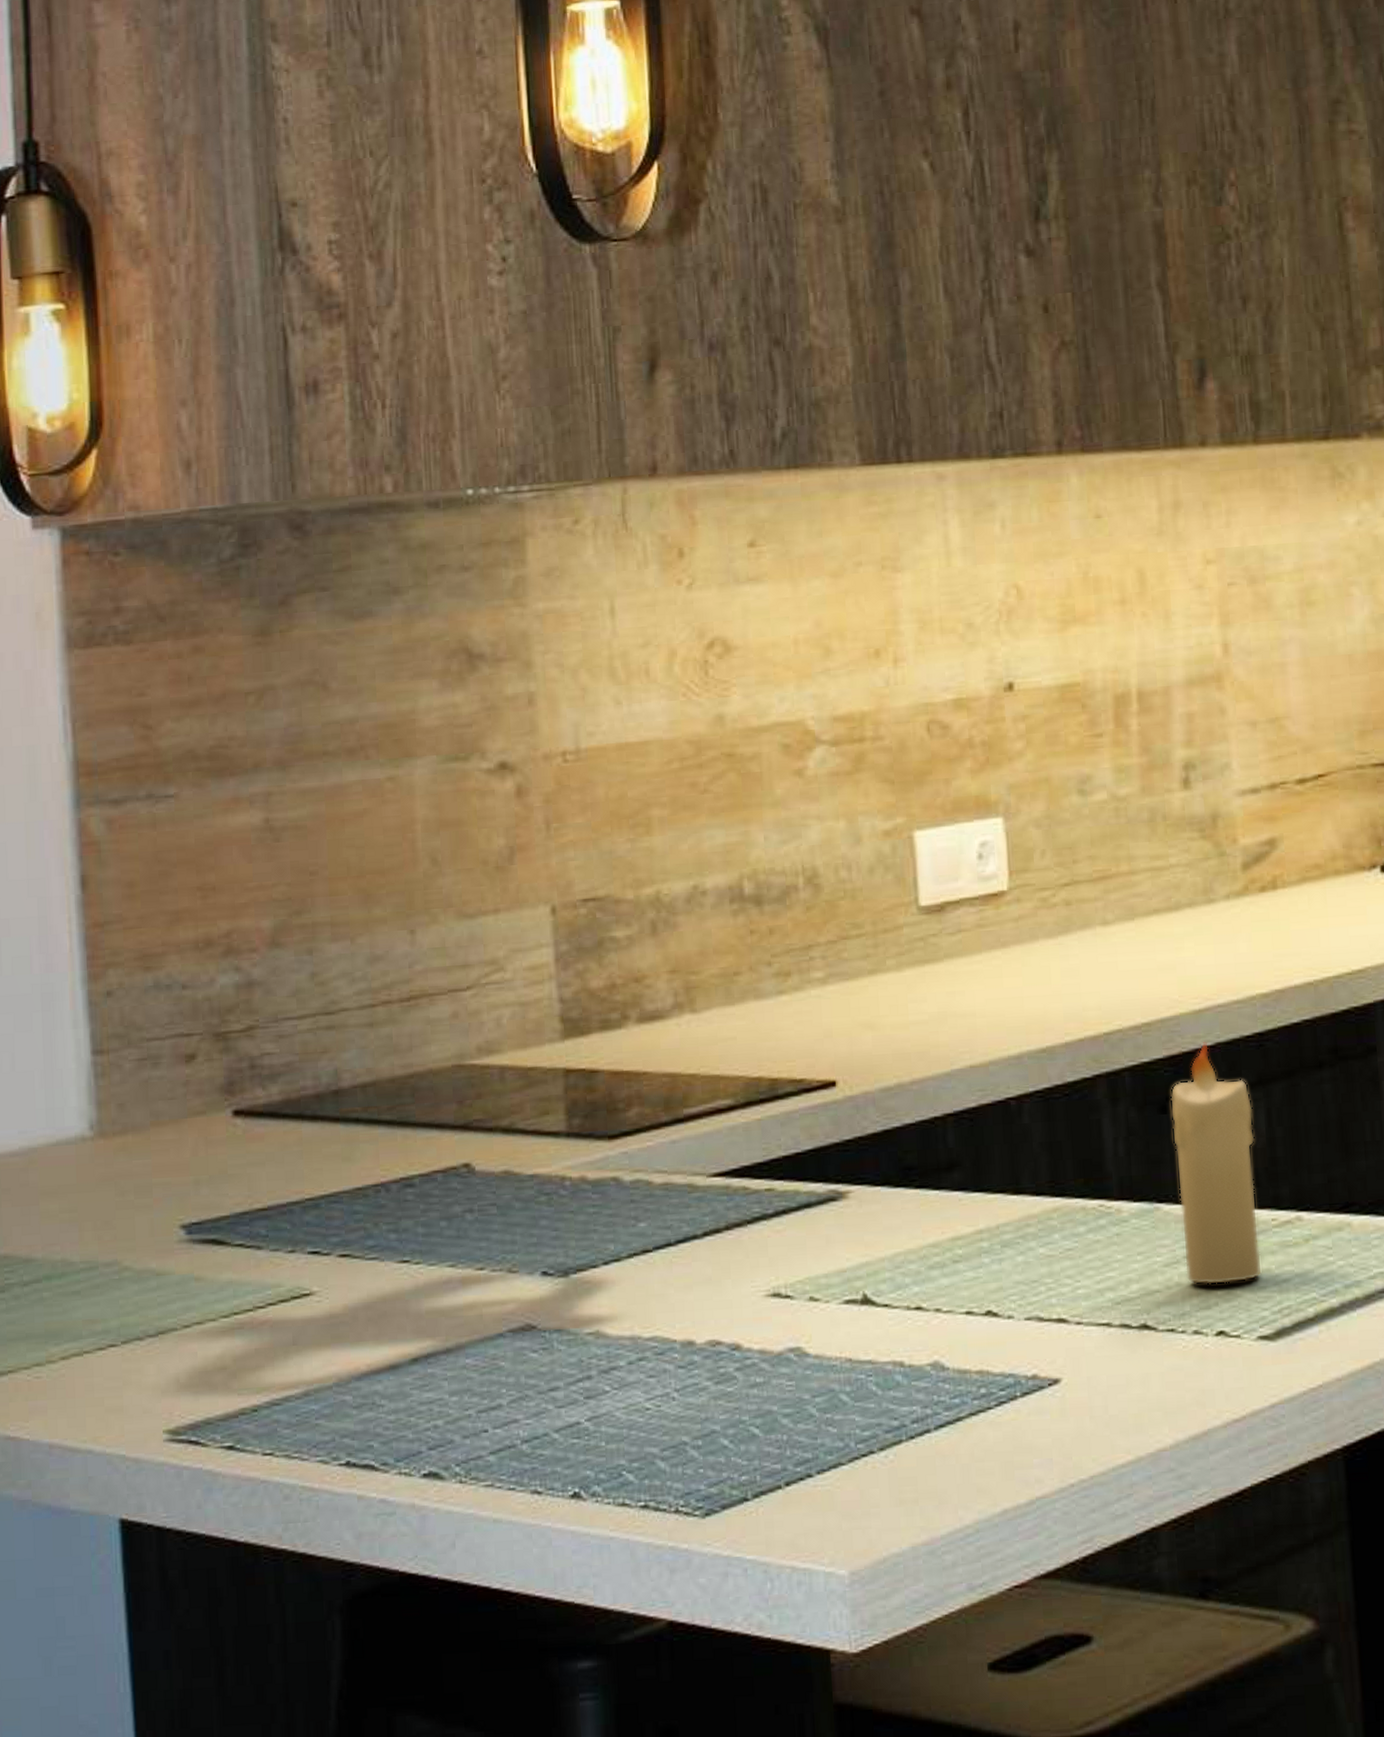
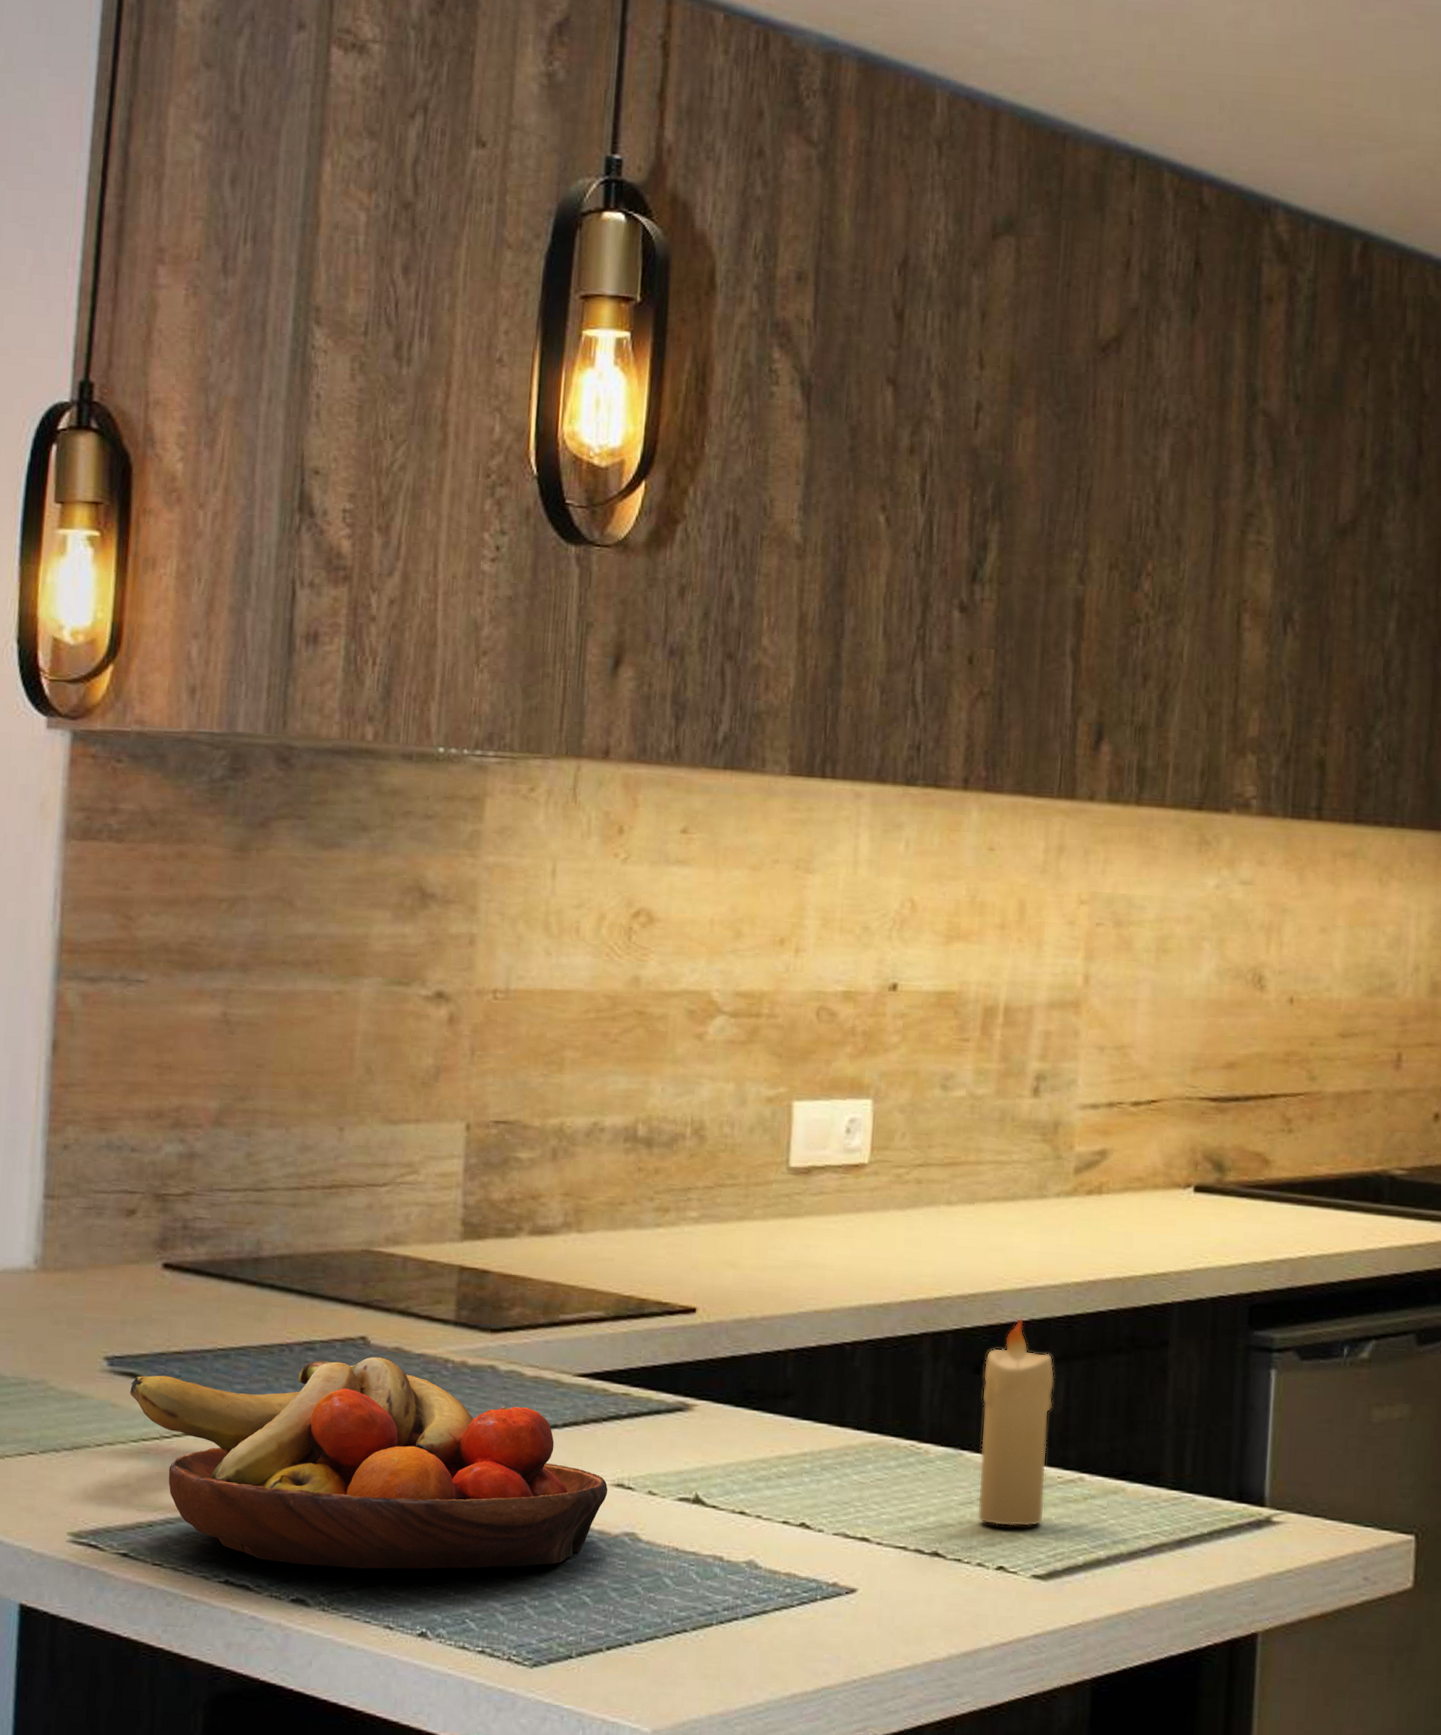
fruit bowl: none [214,1184,764,1434] -> present [130,1357,608,1570]

